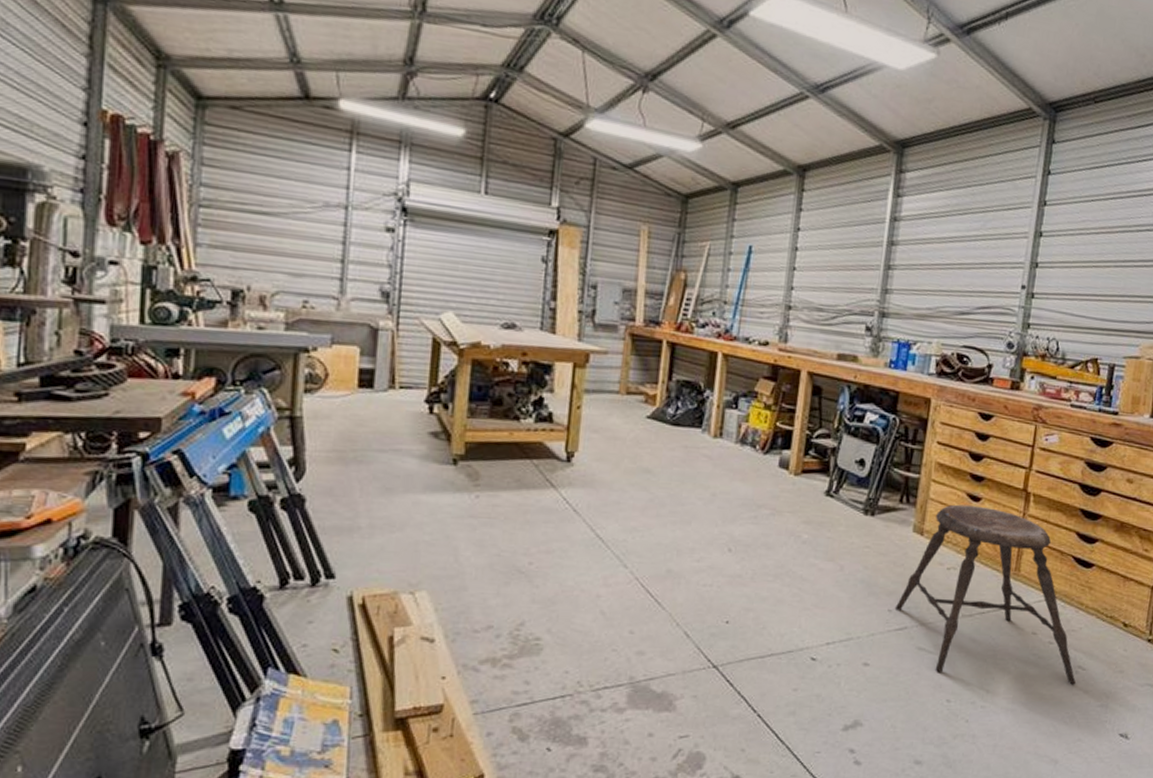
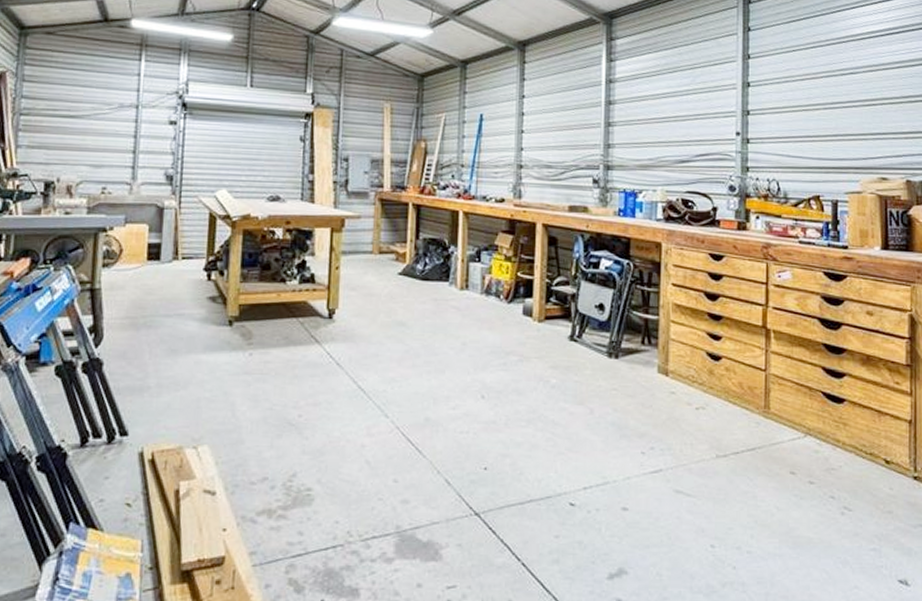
stool: present [894,504,1077,685] -> none [648,344,844,527]

